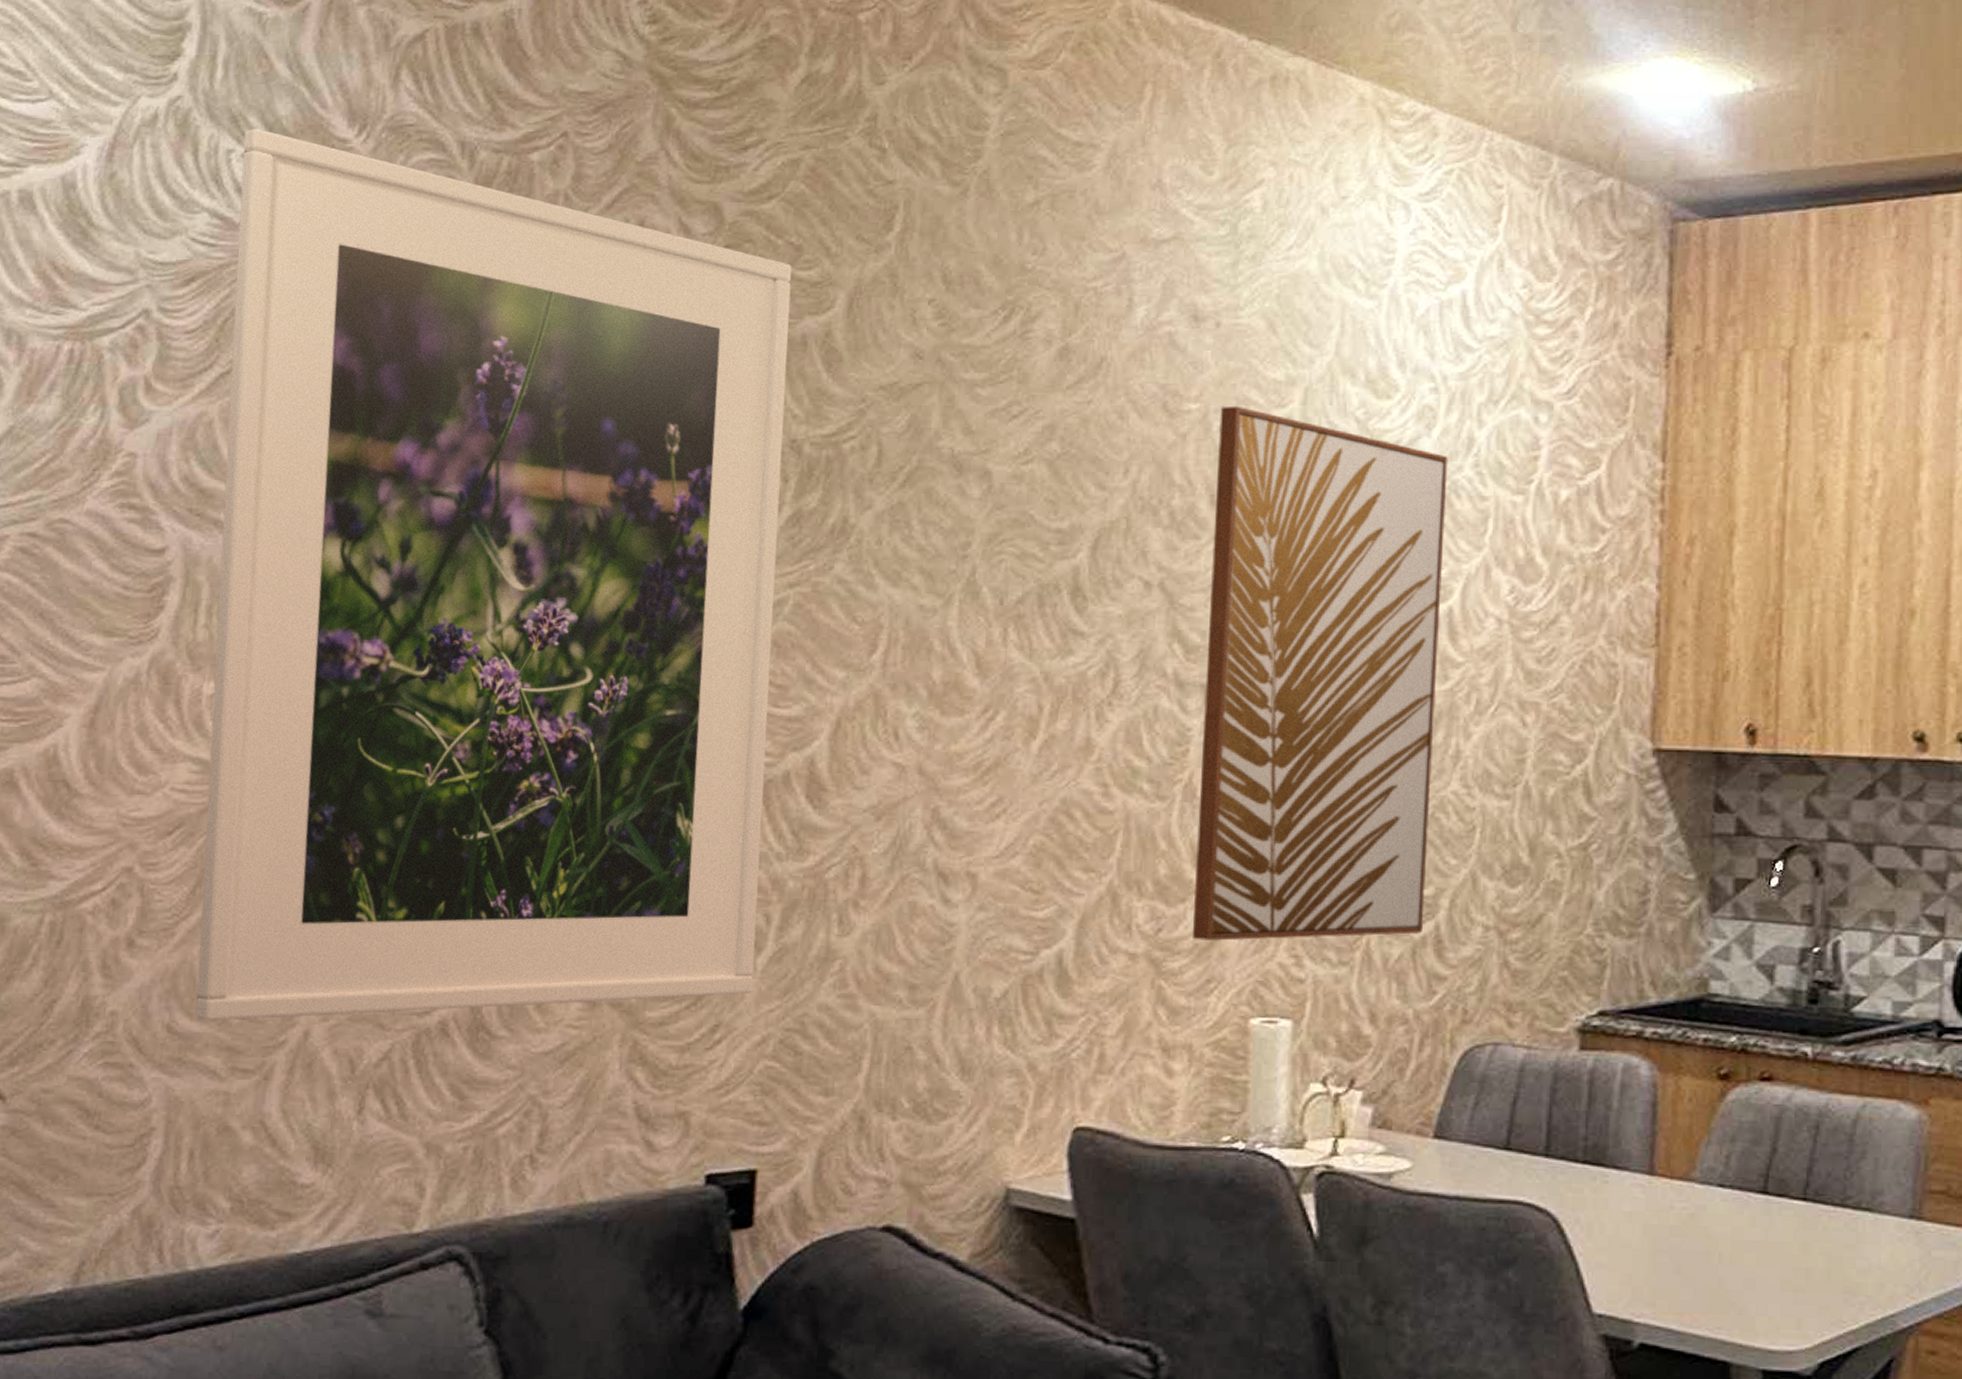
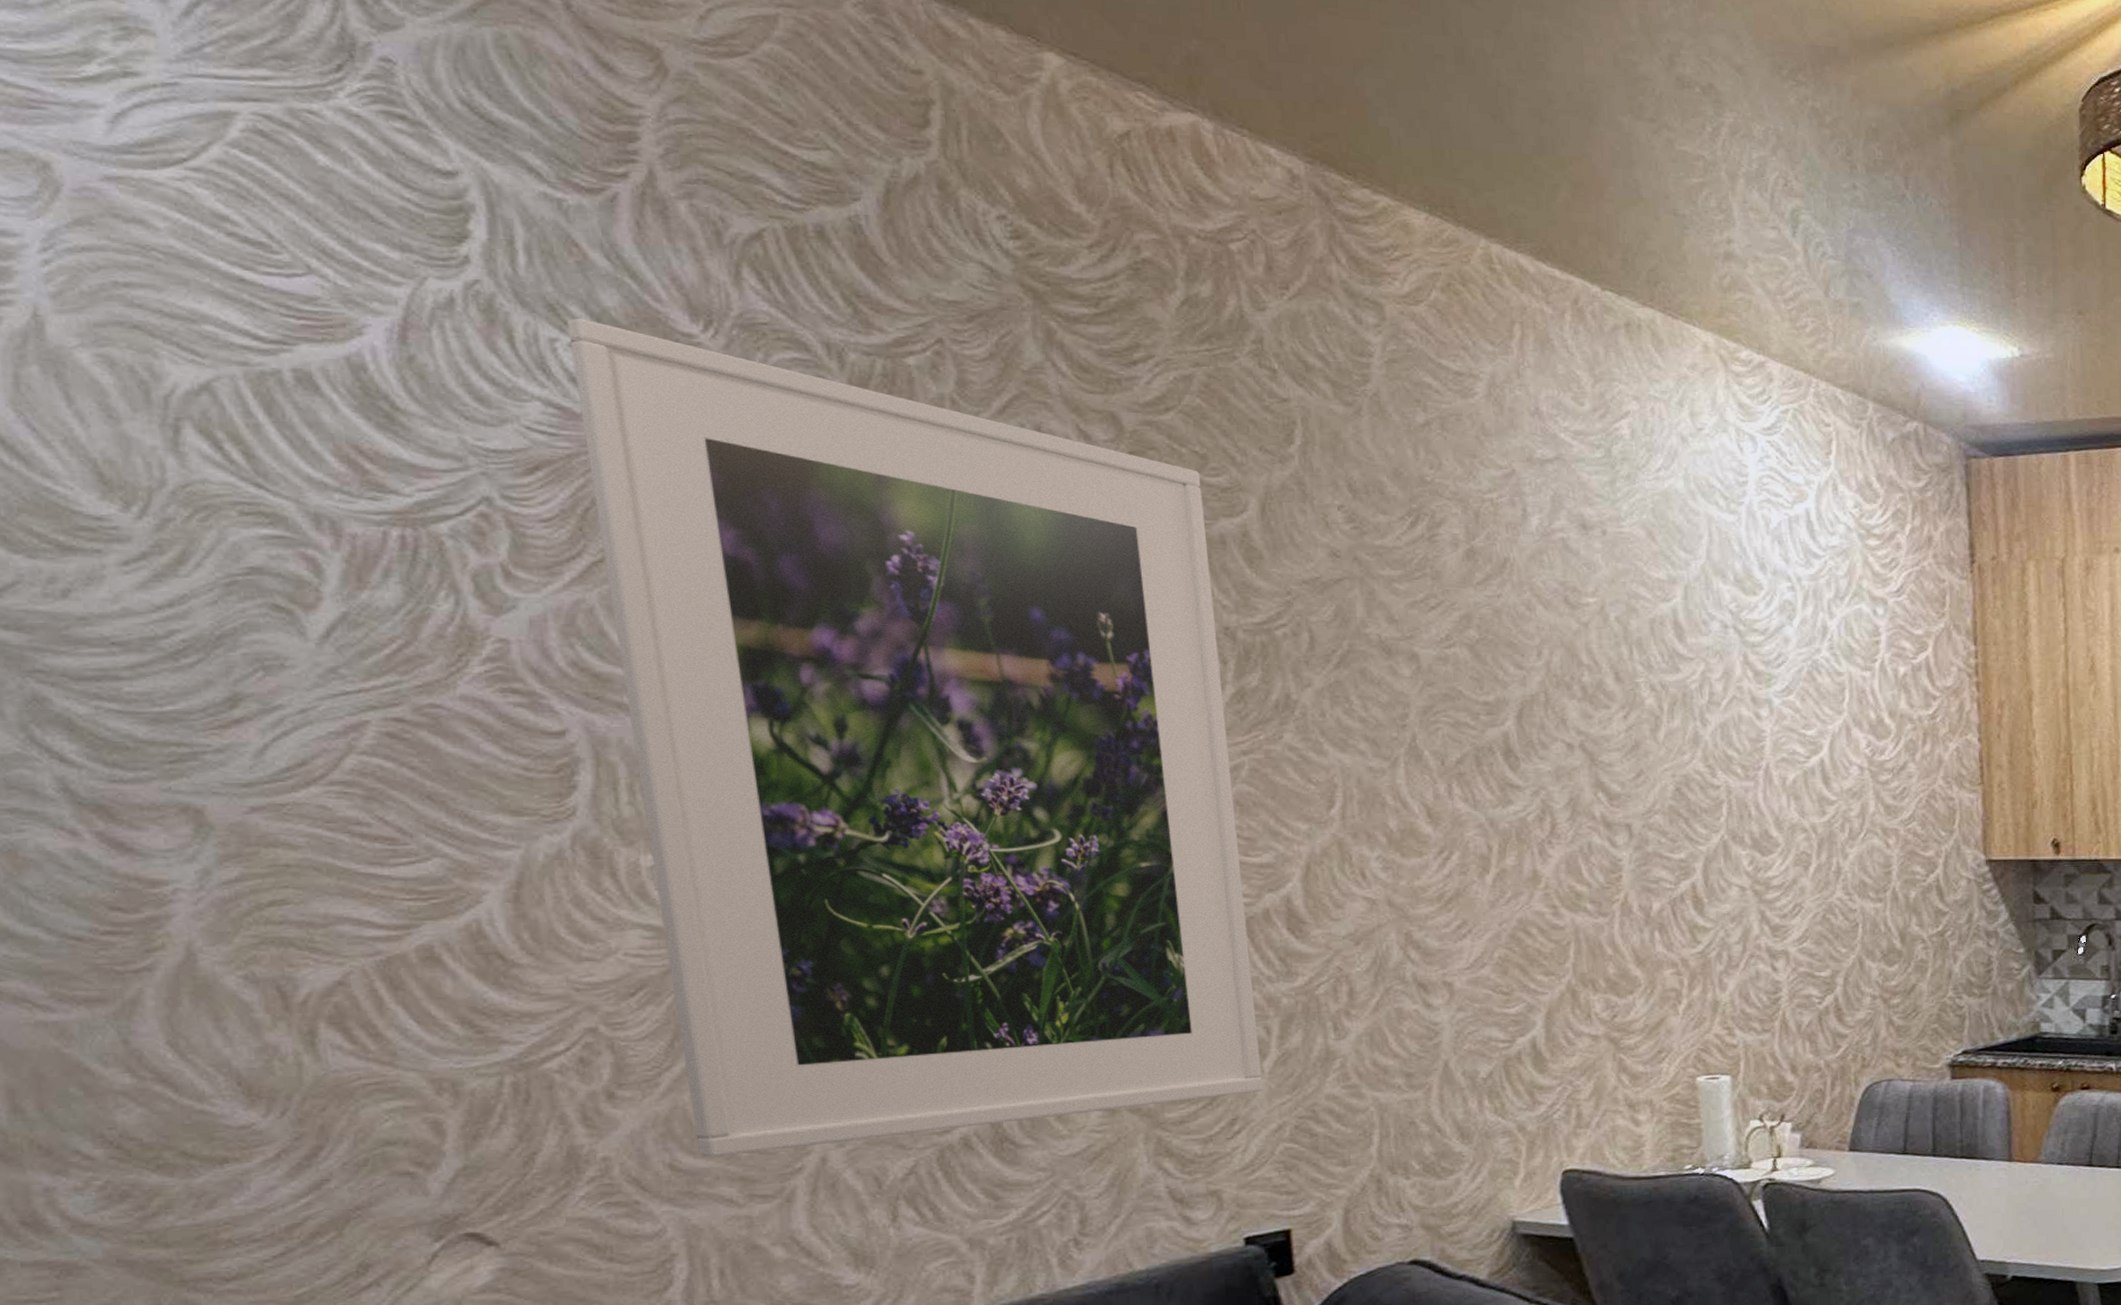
wall art: present [1191,405,1448,941] -> none [1615,600,1825,1022]

